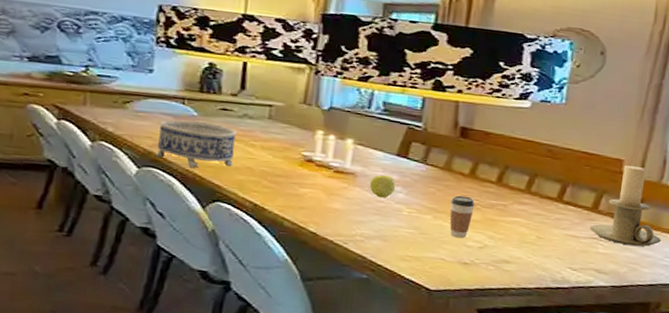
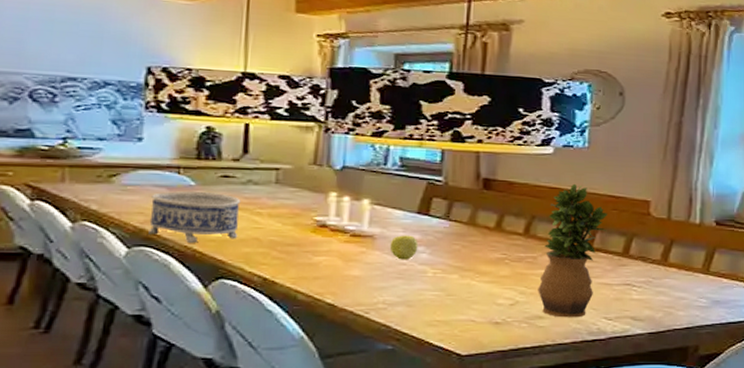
coffee cup: present [449,195,475,239] -> none [477,251,503,297]
potted plant: none [506,138,580,266] -> present [538,183,607,318]
candle holder: present [589,165,661,247] -> none [622,206,693,288]

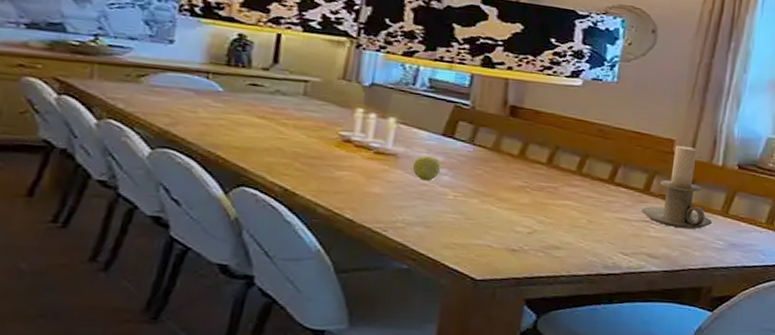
decorative bowl: present [148,191,241,243] -> none [173,96,268,149]
potted plant: present [538,183,607,318] -> none [556,117,631,251]
candle holder: none [622,206,693,288] -> present [641,145,712,229]

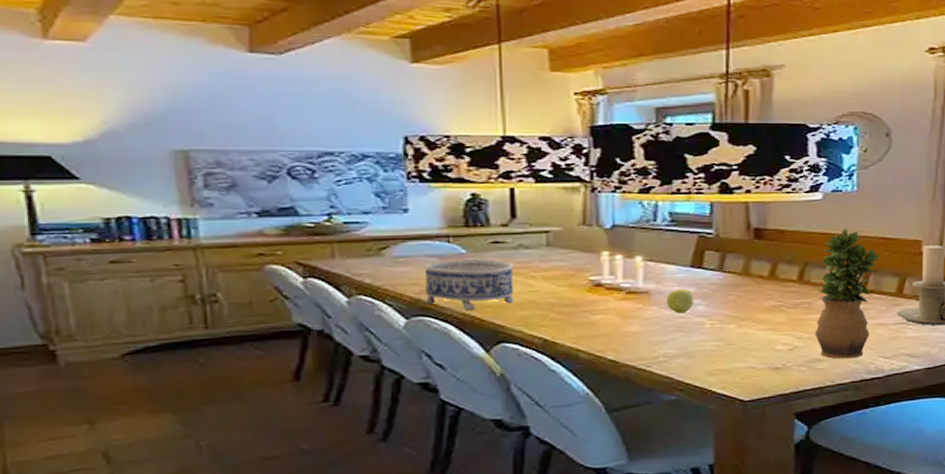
decorative bowl: none [173,96,268,149] -> present [424,259,515,310]
potted plant: none [556,117,631,251] -> present [815,228,880,359]

